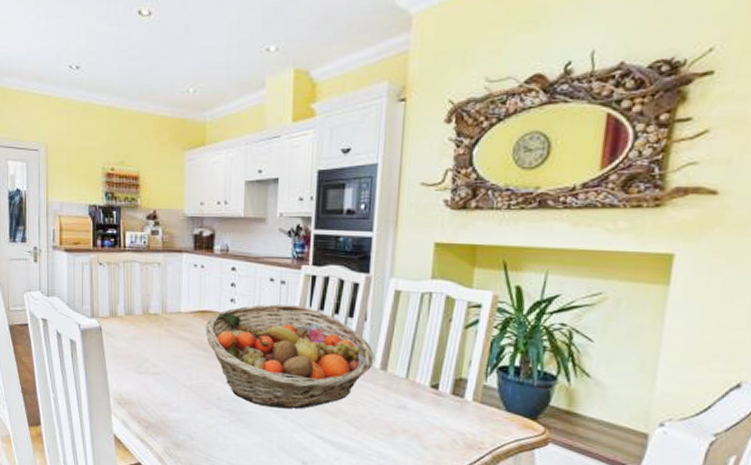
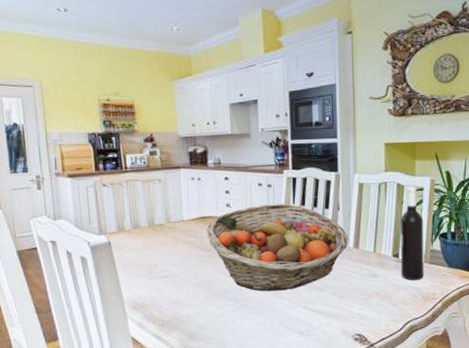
wine bottle: none [440,299,478,422] -> present [401,185,424,281]

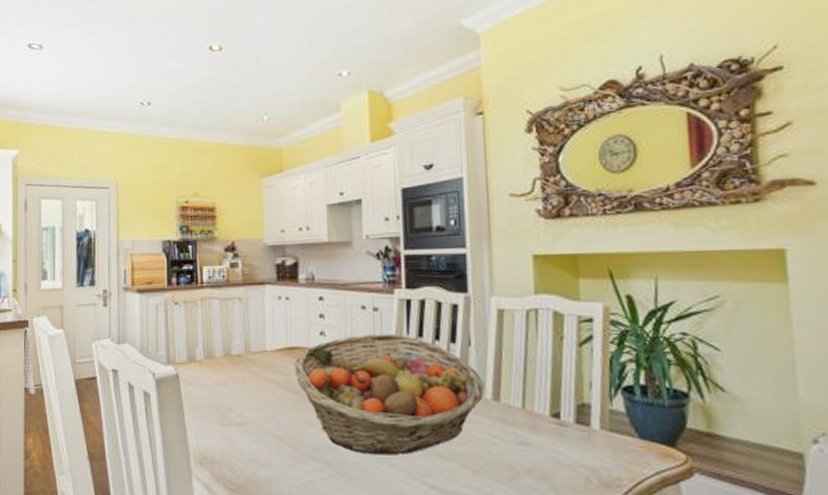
wine bottle: present [401,185,424,281] -> none [560,314,601,456]

